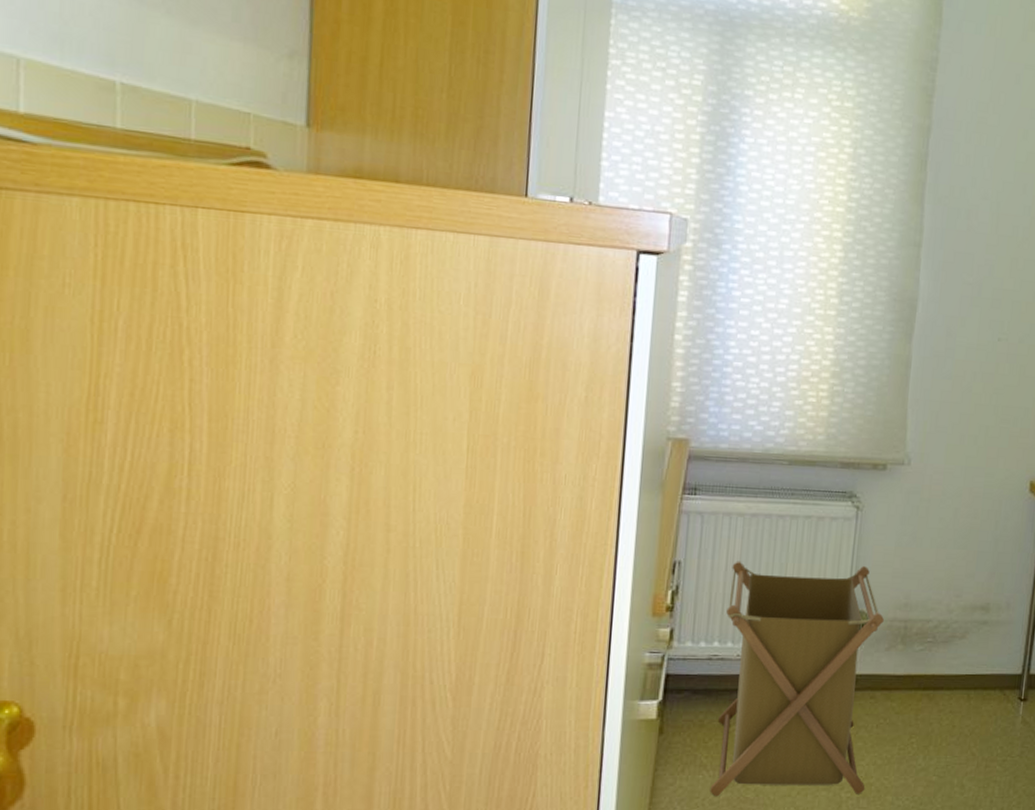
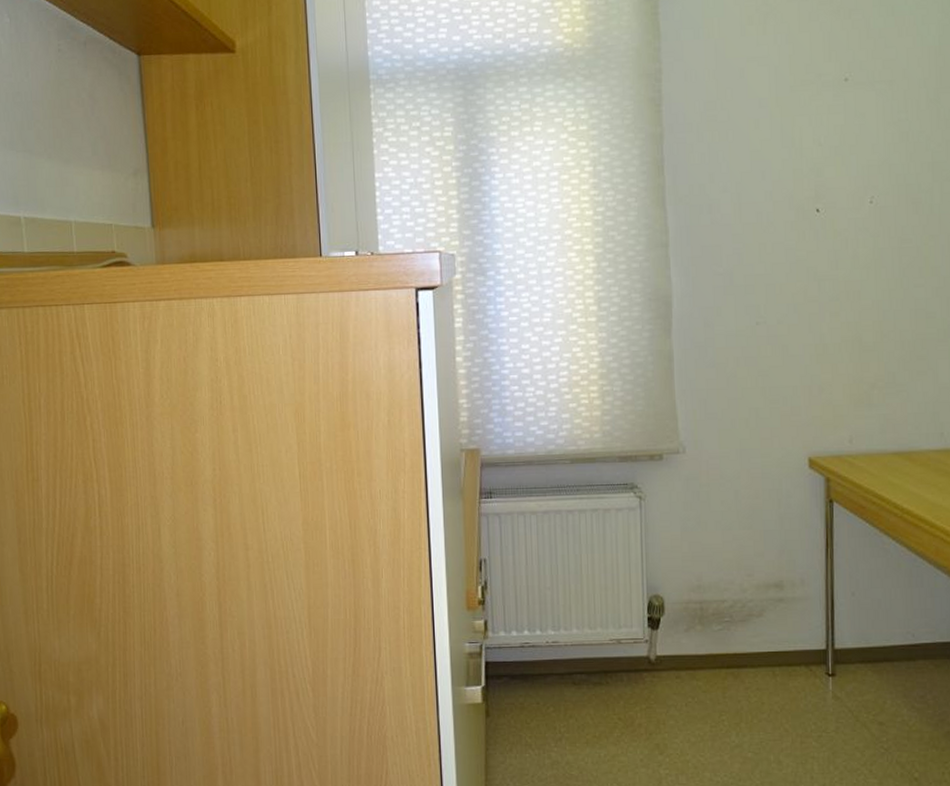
laundry basket: present [710,561,884,797] -> none [531,551,683,774]

